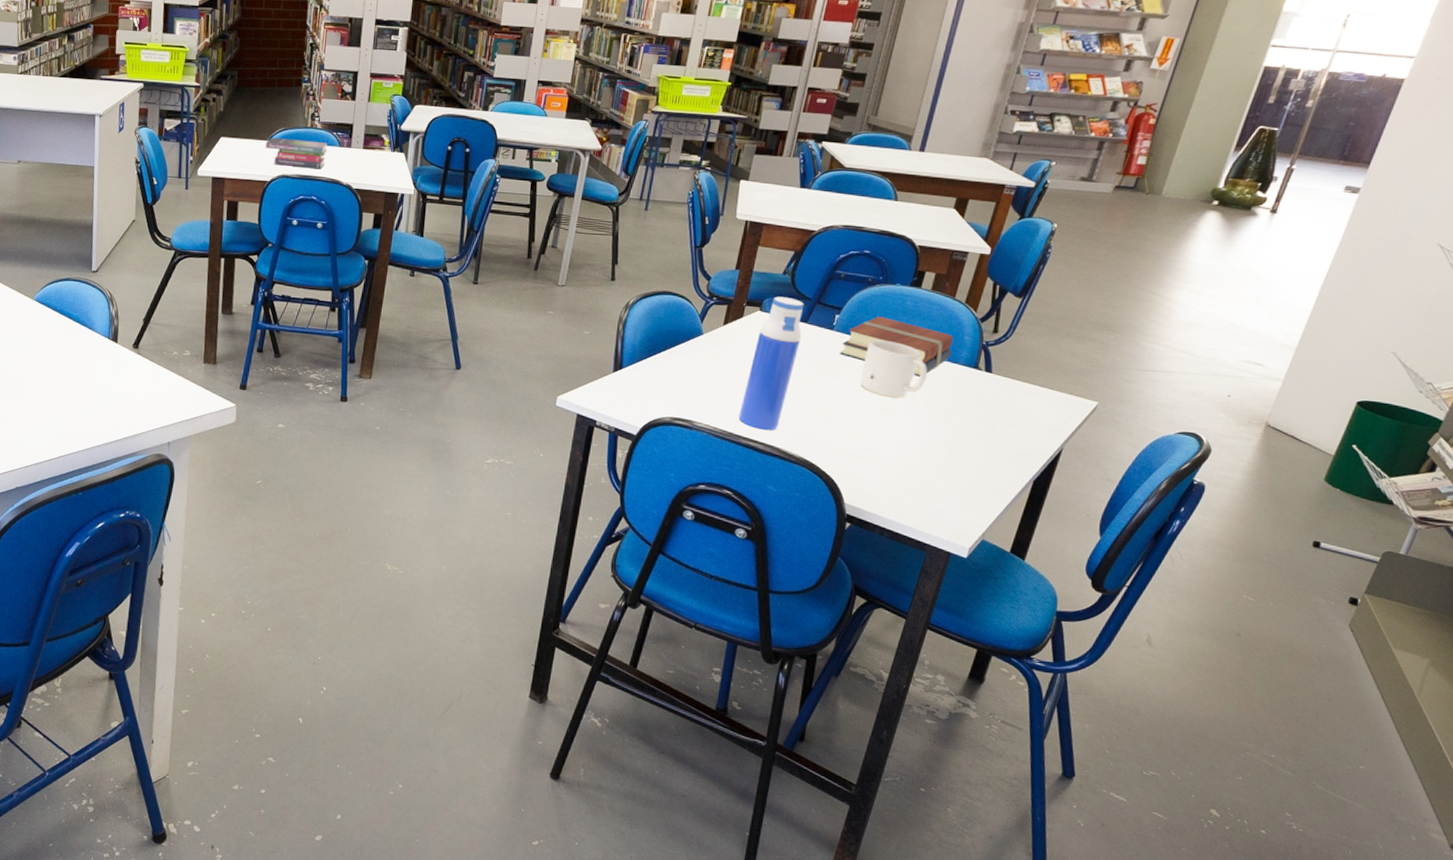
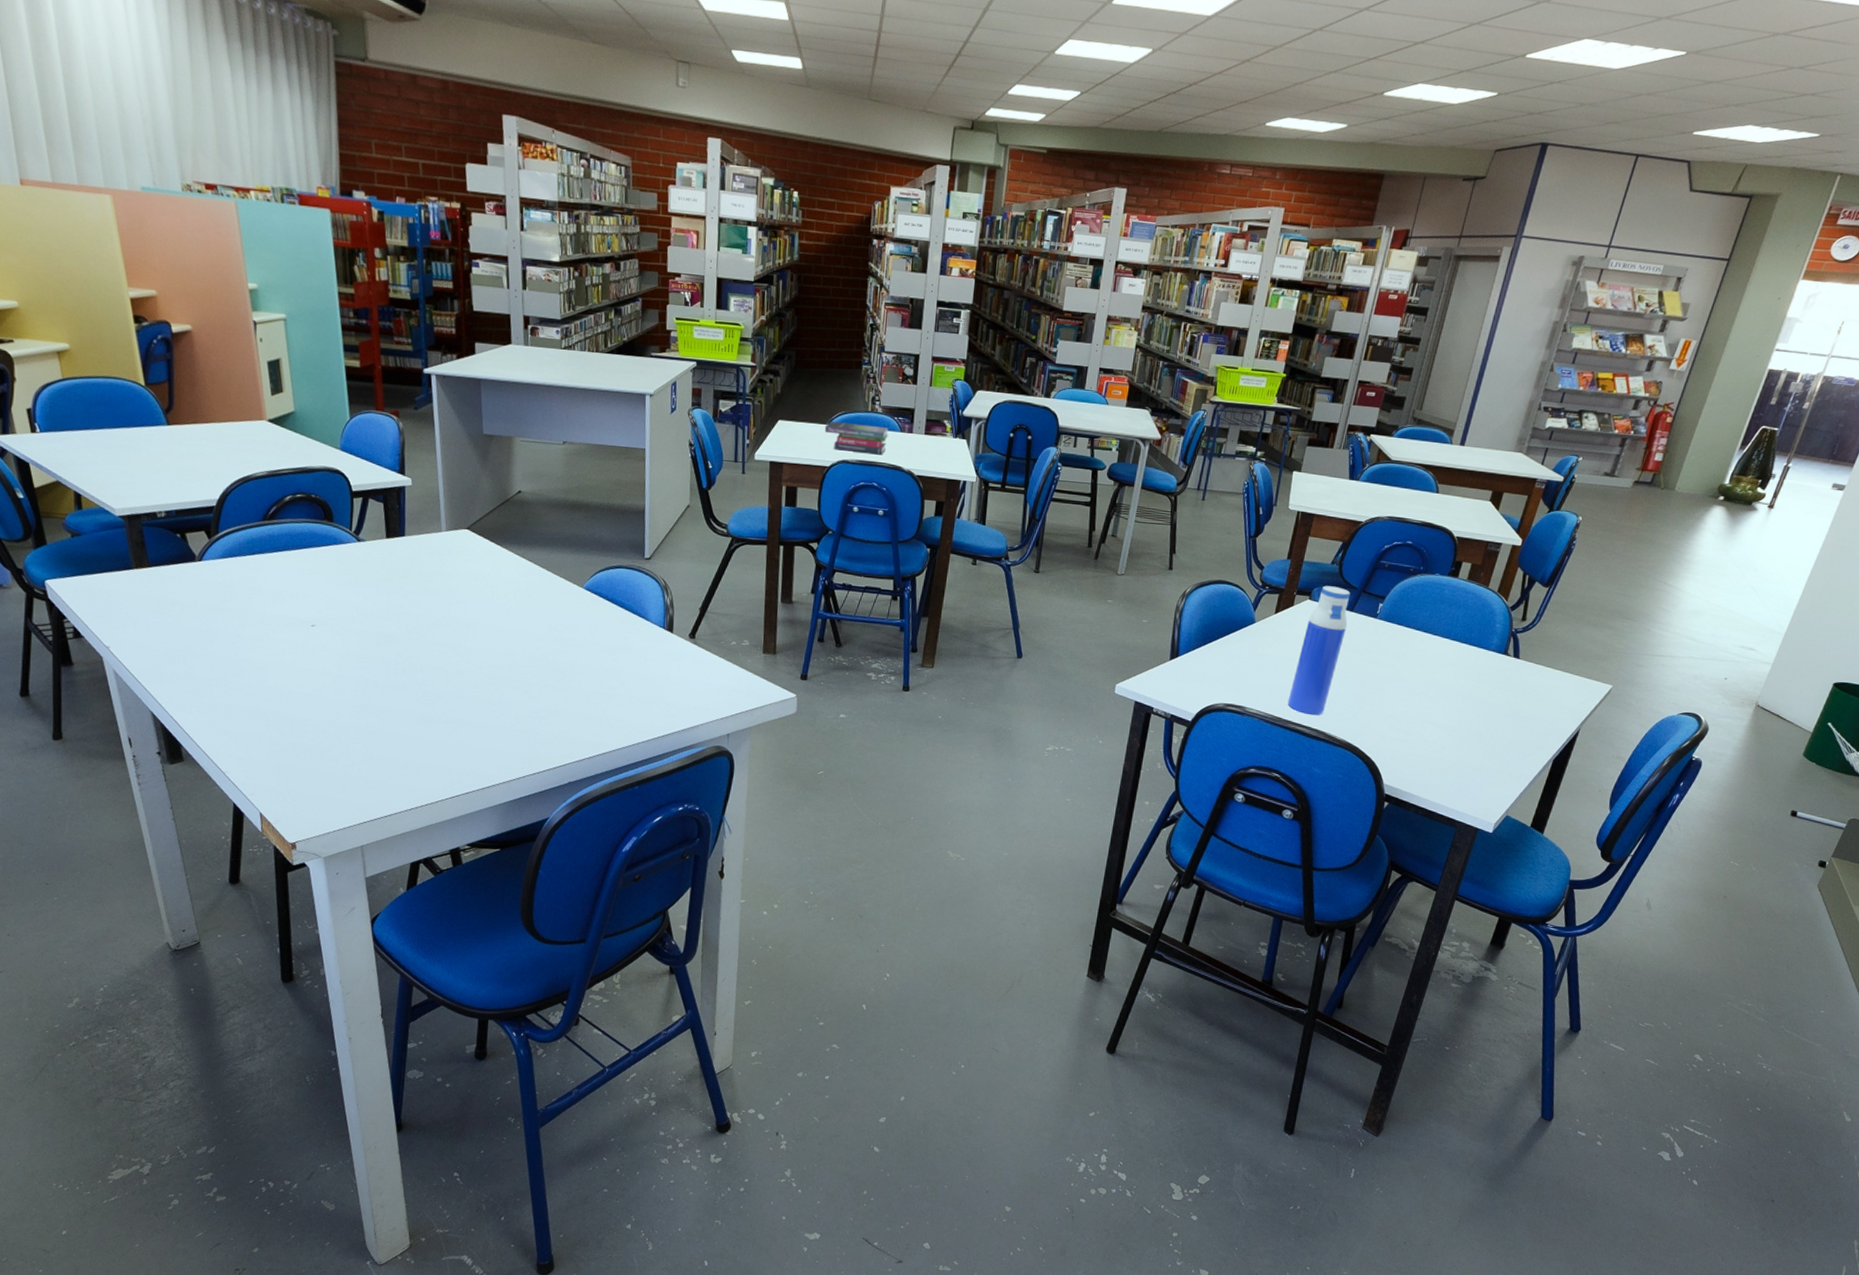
books: present [840,316,953,377] -> none [1382,605,1486,662]
mug: present [860,339,927,398] -> none [1400,627,1462,683]

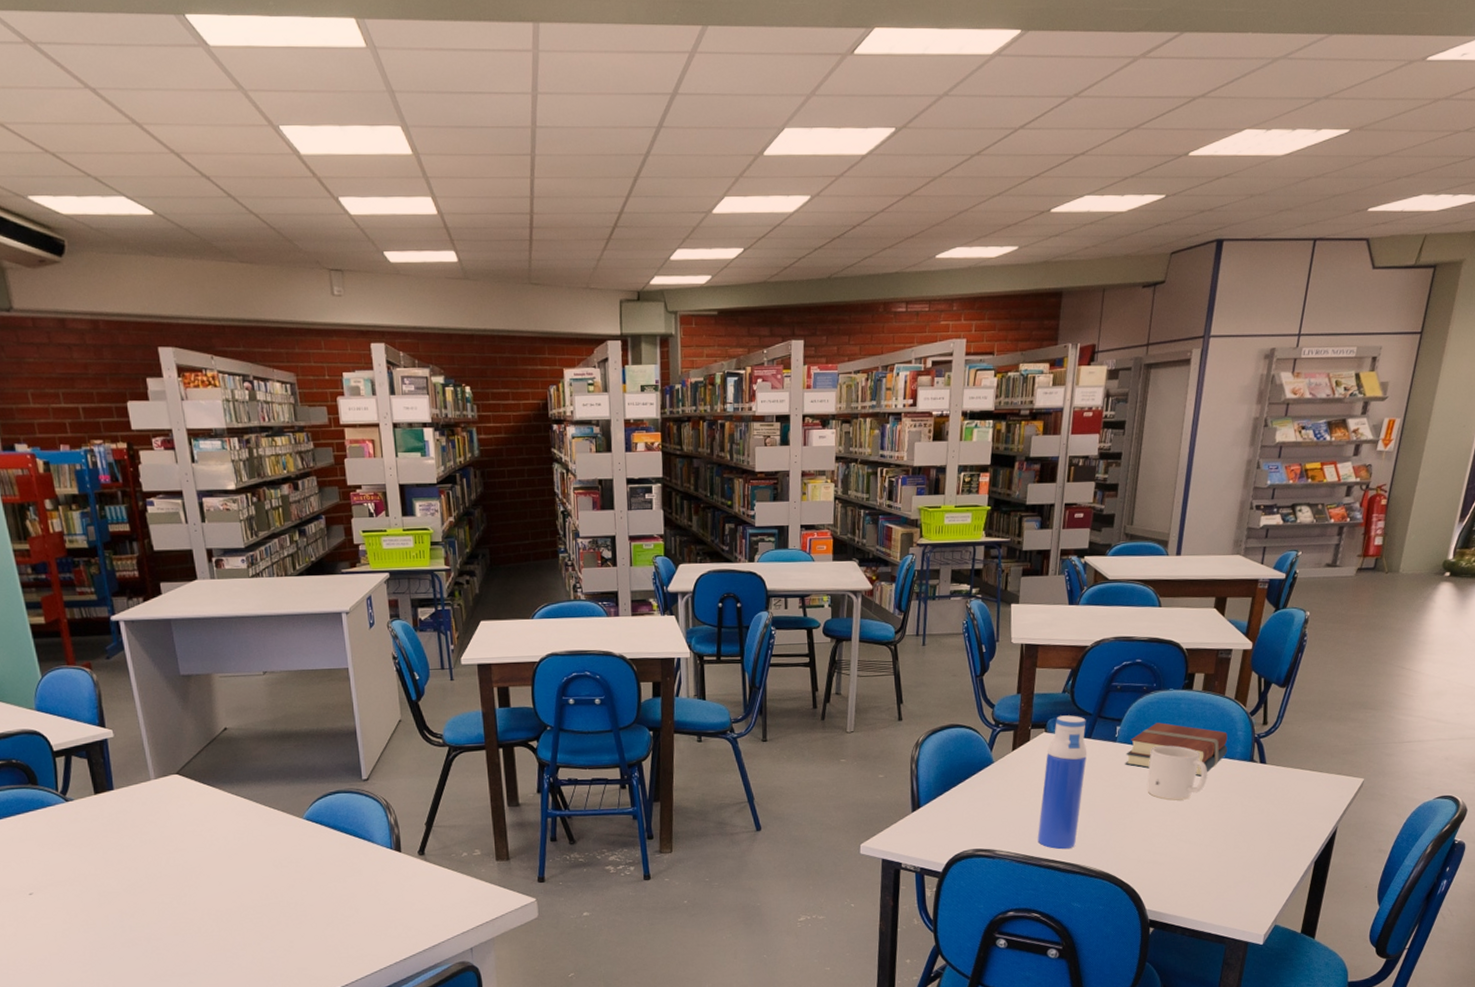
books: present [824,421,889,455] -> none [528,614,595,644]
books: none [1382,605,1486,662] -> present [1125,722,1228,777]
mug: none [1400,627,1462,683] -> present [1146,745,1207,801]

